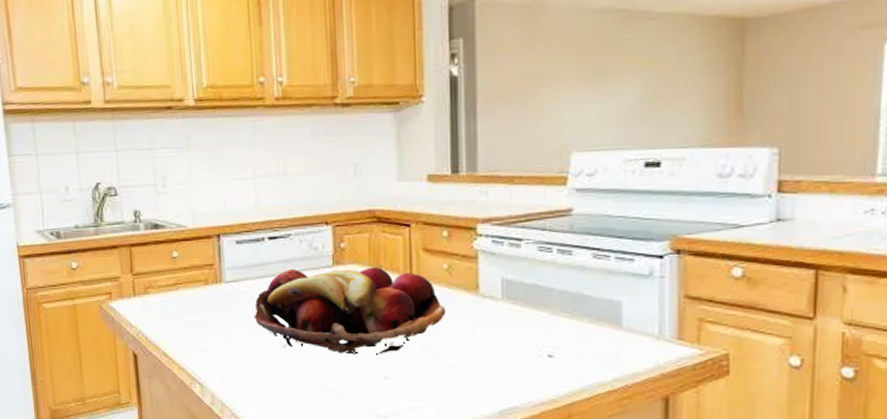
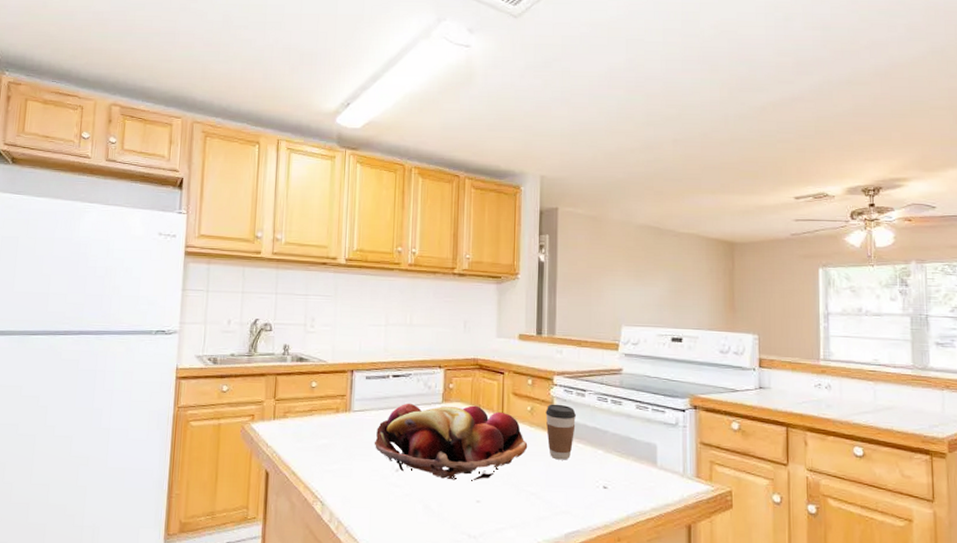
coffee cup: none [468,258,509,326] -> present [545,404,576,460]

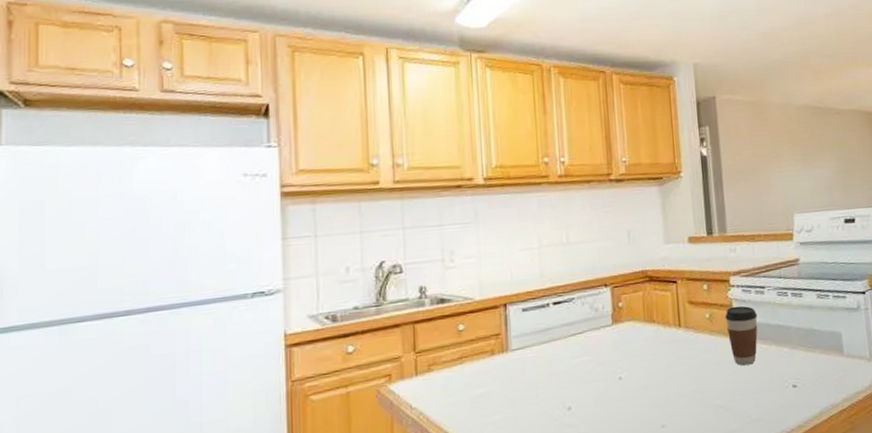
fruit basket: present [374,403,528,480] -> none [539,321,711,409]

